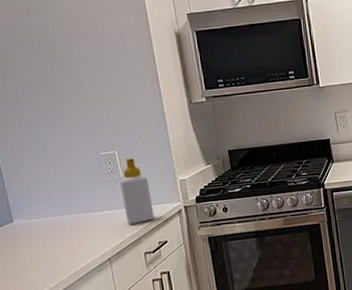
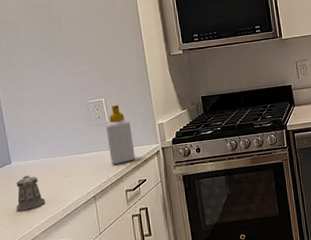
pepper shaker: none [20,235,54,275] -> present [15,175,45,212]

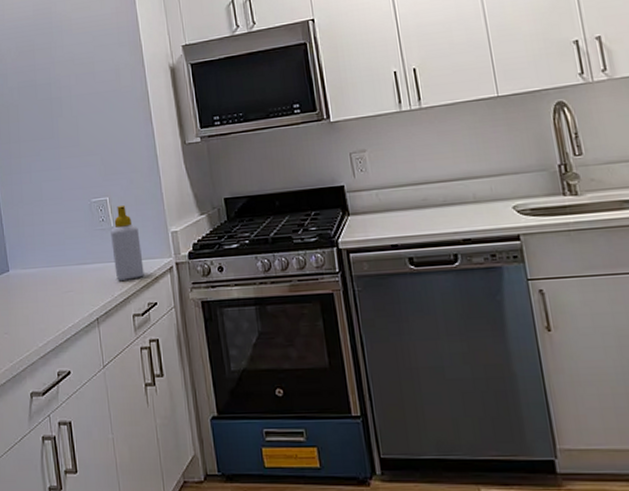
pepper shaker: present [15,175,45,212] -> none [13,287,44,330]

